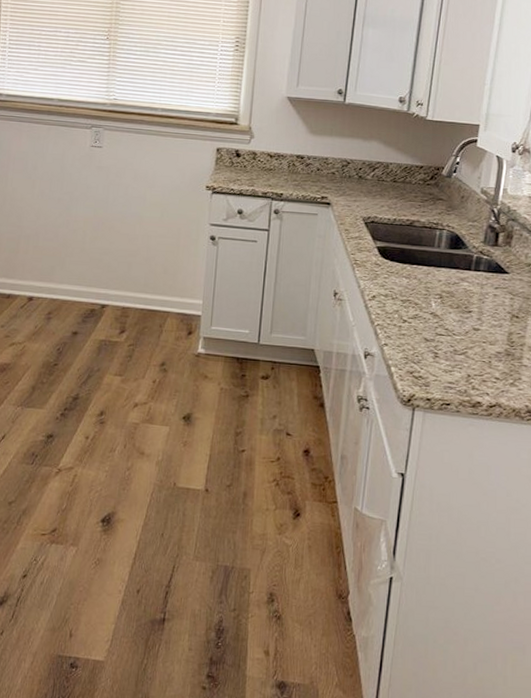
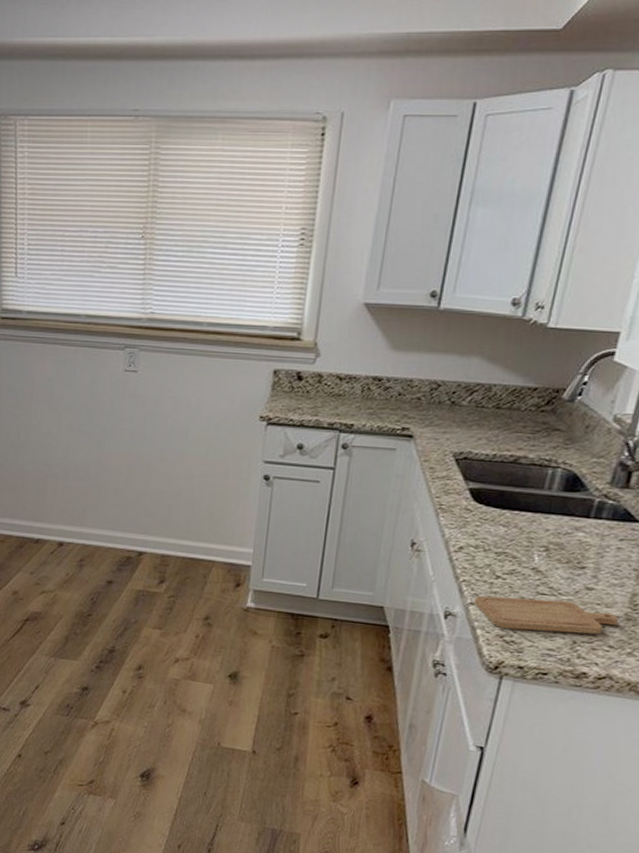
chopping board: none [388,337,500,368] -> present [474,595,618,635]

